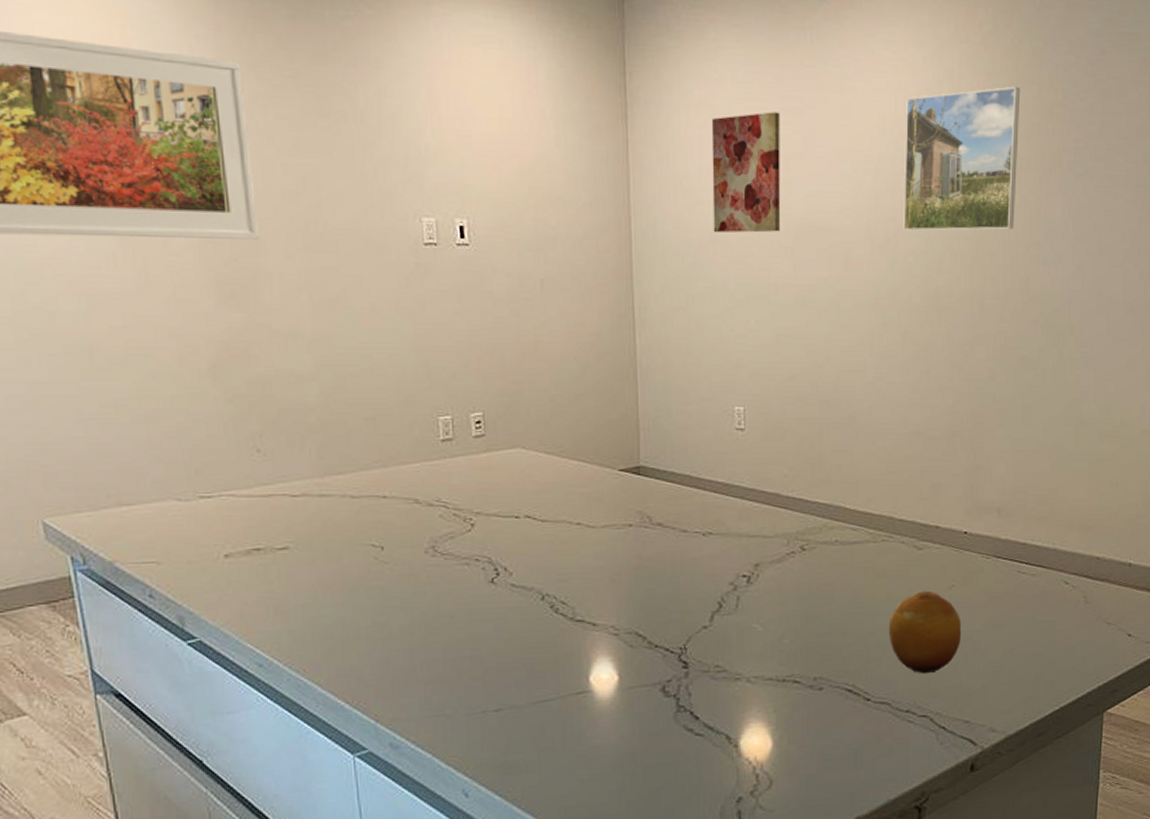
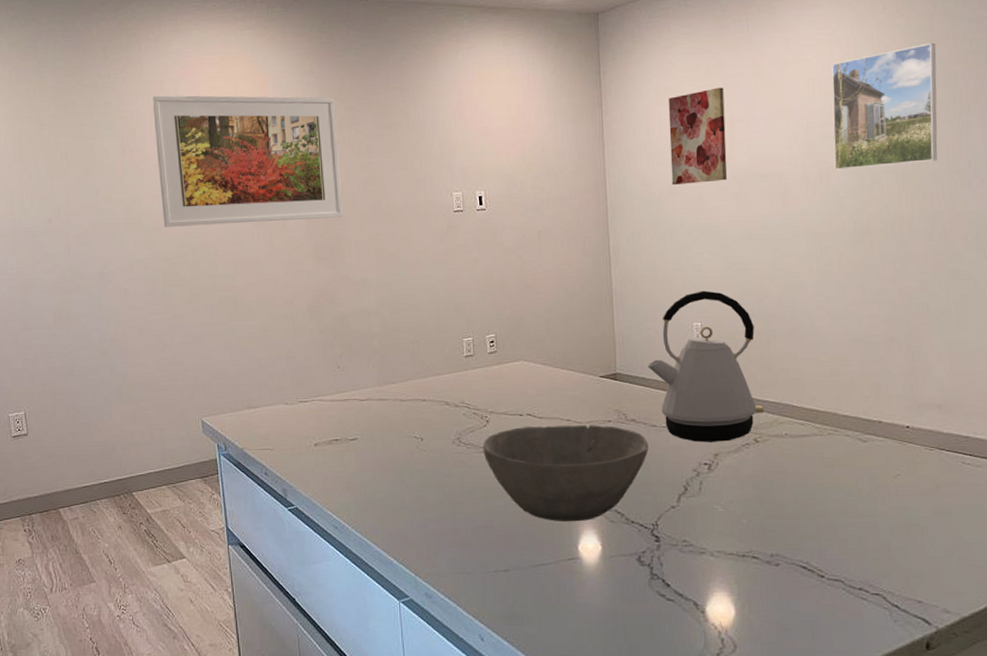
bowl: none [466,529,678,649] -> present [483,425,649,522]
kettle: none [678,368,813,551] -> present [647,290,765,443]
fruit: present [889,591,962,674] -> none [839,479,910,555]

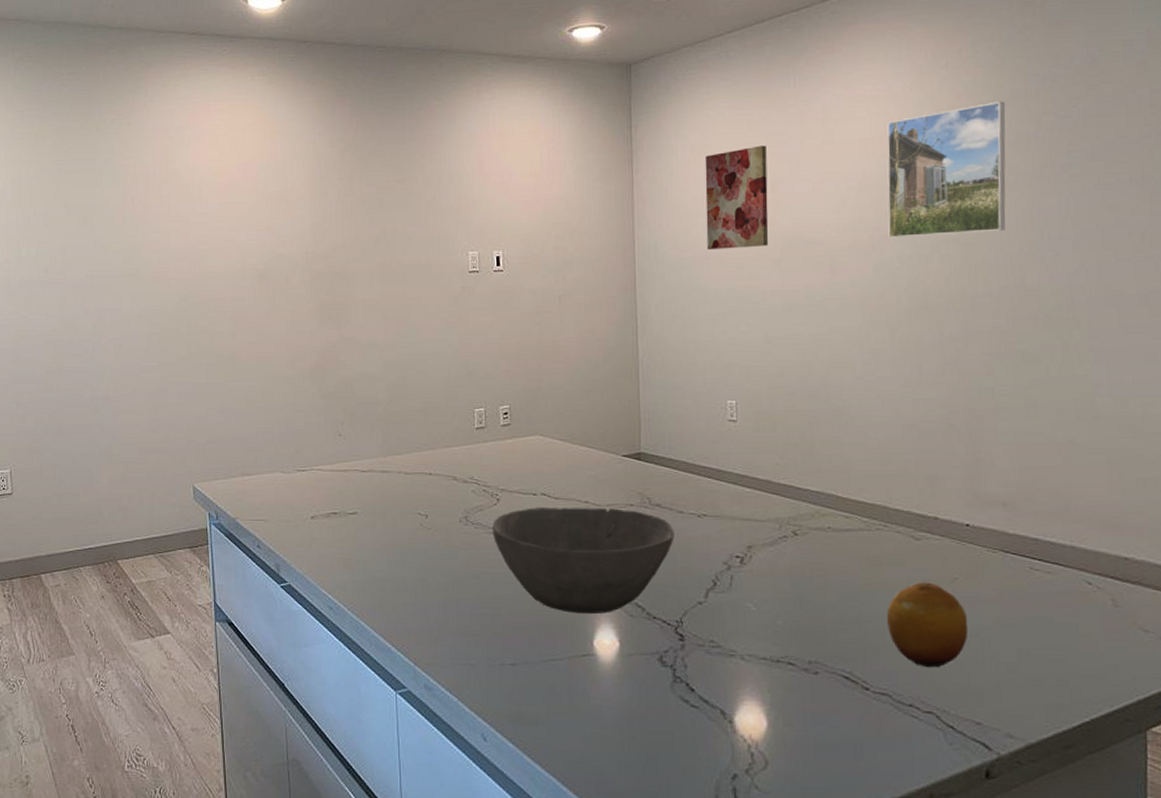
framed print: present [151,95,344,227] -> none [156,142,352,280]
kettle: present [647,290,765,443] -> none [675,365,805,533]
fruit: none [839,479,910,555] -> present [887,582,969,668]

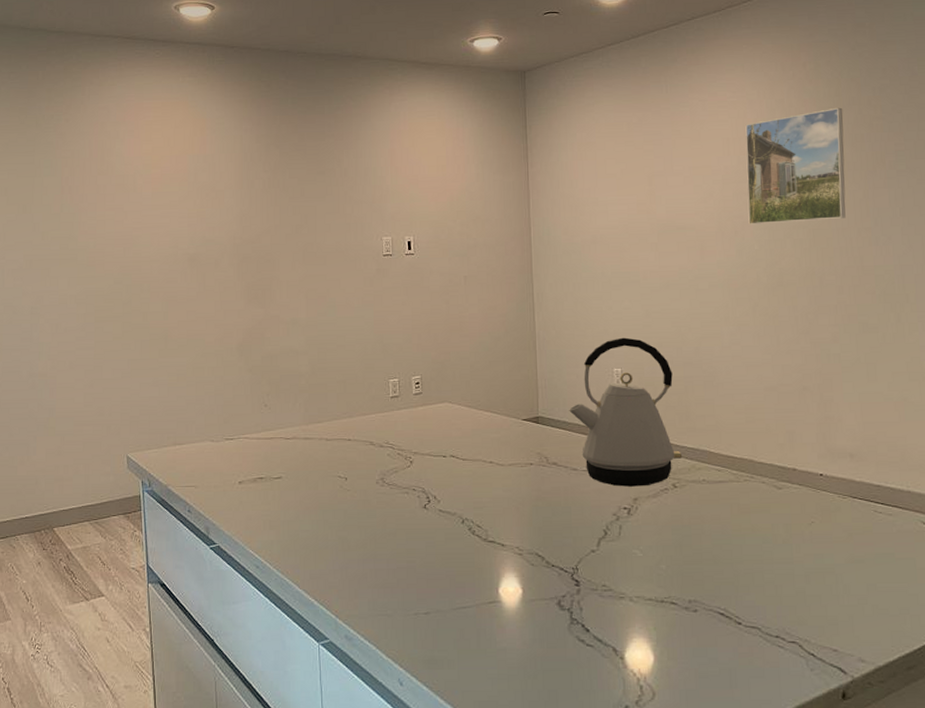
bowl: present [492,508,674,615] -> none [406,467,570,565]
kettle: none [675,365,805,533] -> present [569,337,683,487]
wall art: present [705,145,769,251] -> none [590,144,647,236]
fruit: present [887,582,969,668] -> none [755,526,825,603]

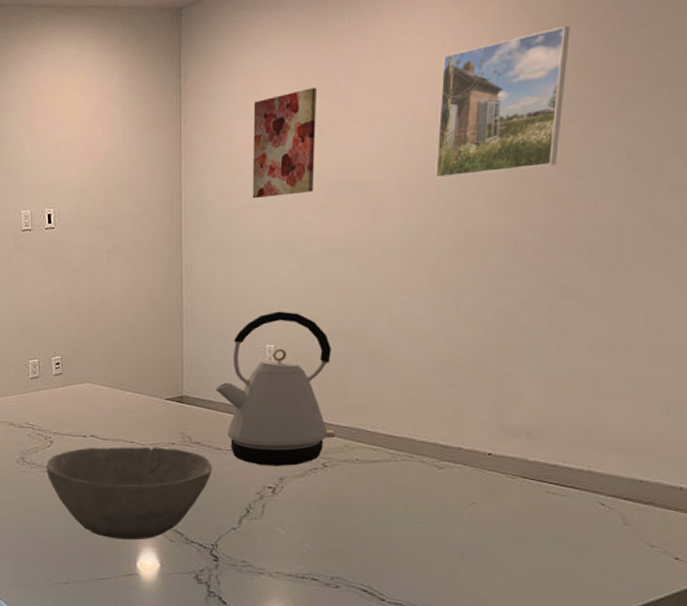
bowl: none [406,467,570,565] -> present [46,447,212,540]
wall art: none [590,144,647,236] -> present [252,87,317,199]

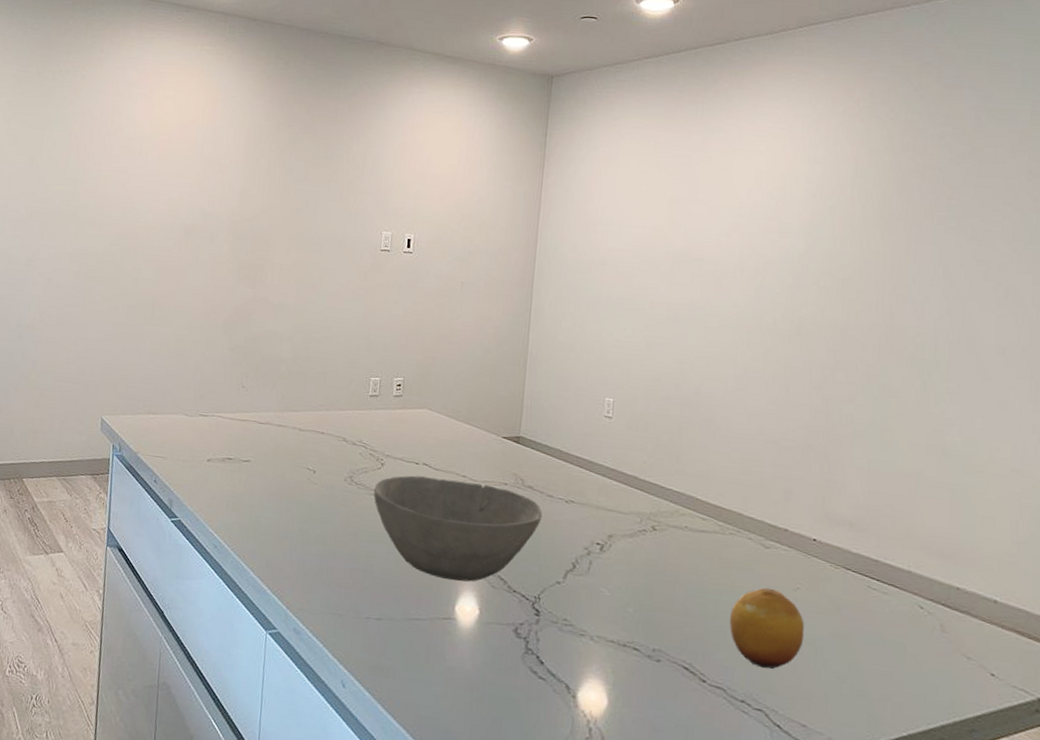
kettle: present [215,311,336,466] -> none [552,366,668,525]
wall art: present [252,87,317,199] -> none [603,165,669,260]
fruit: none [406,506,482,581] -> present [730,587,805,669]
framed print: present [435,25,571,178] -> none [772,151,895,271]

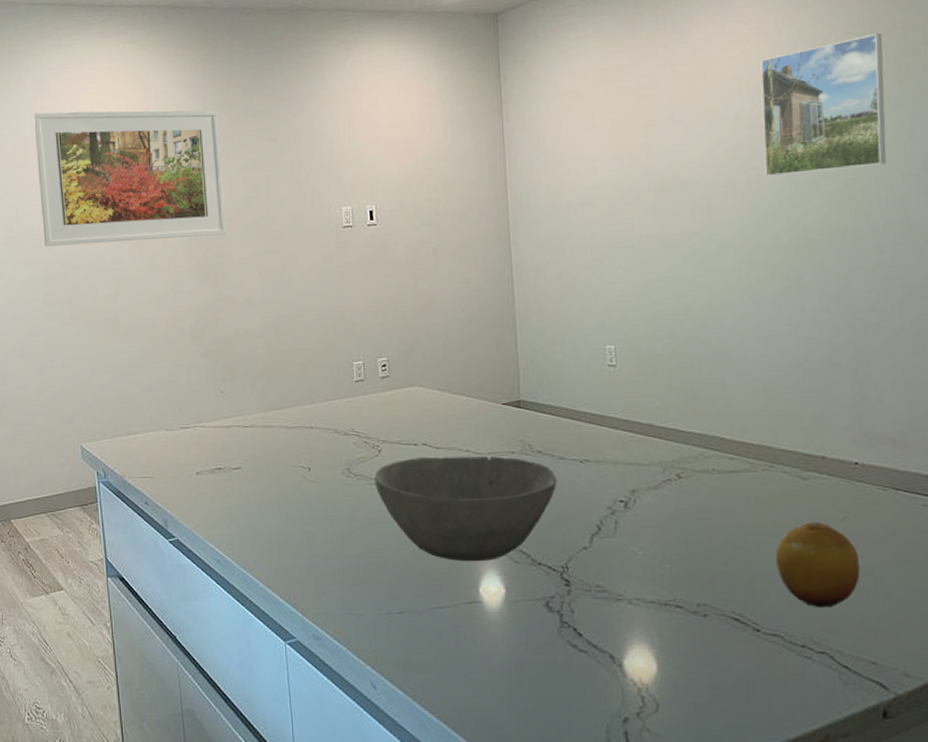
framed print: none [97,96,281,240] -> present [33,110,228,247]
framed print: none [772,151,895,271] -> present [760,33,886,176]

